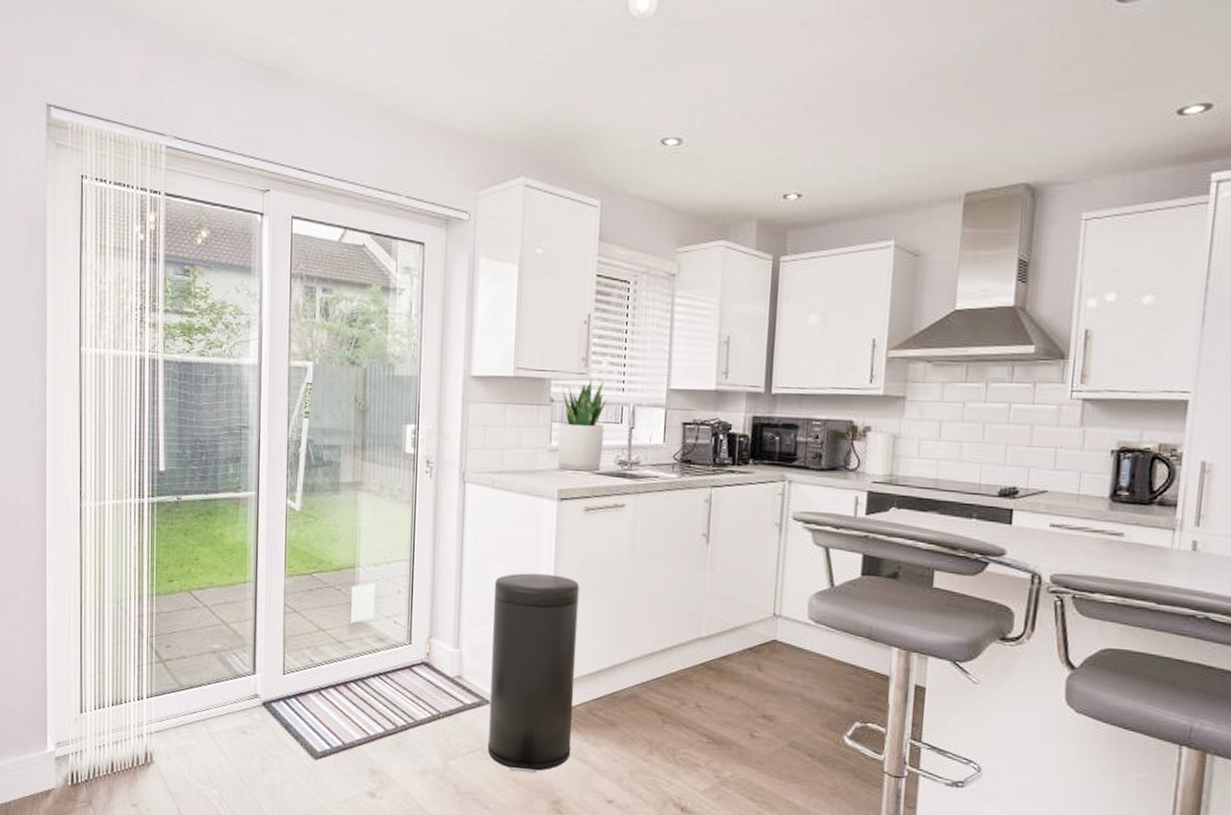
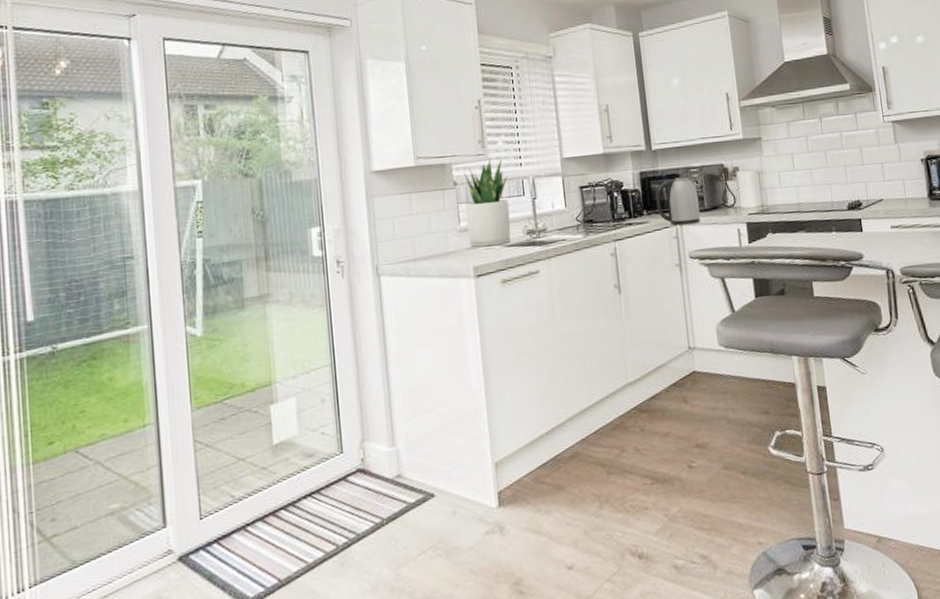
pedal bin: present [487,573,580,774] -> none [422,350,524,563]
kettle: none [765,427,817,483] -> present [655,176,701,226]

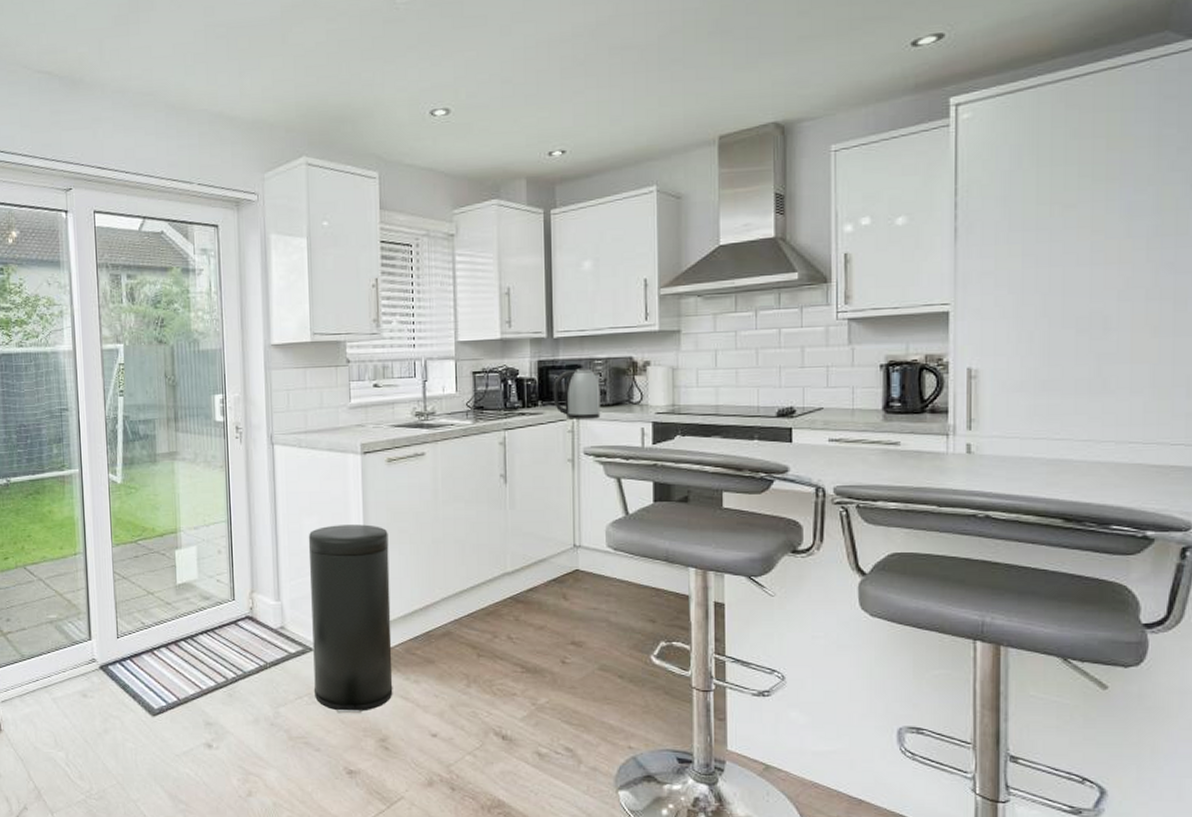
pedal bin: none [422,350,524,563] -> present [308,524,393,714]
planter: present [463,159,511,248] -> none [356,338,400,425]

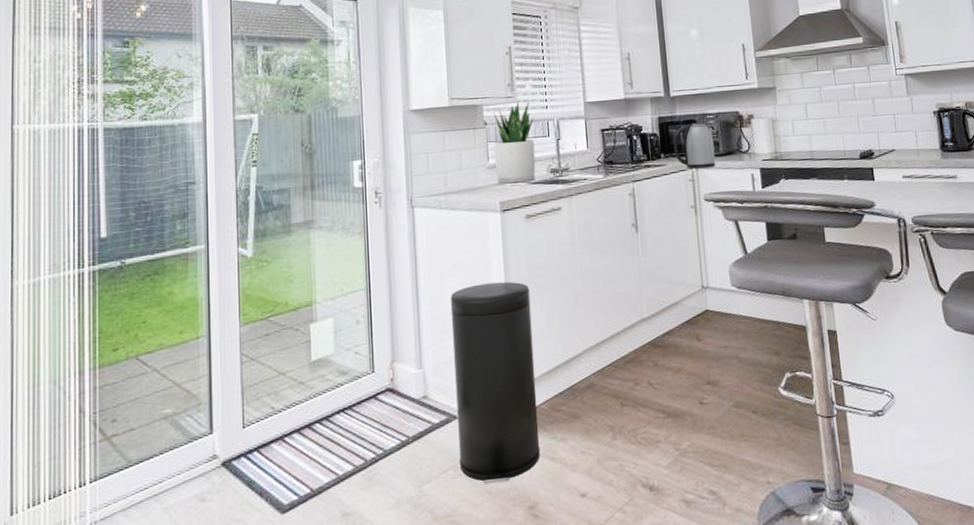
planter: none [356,338,400,425] -> present [493,101,536,184]

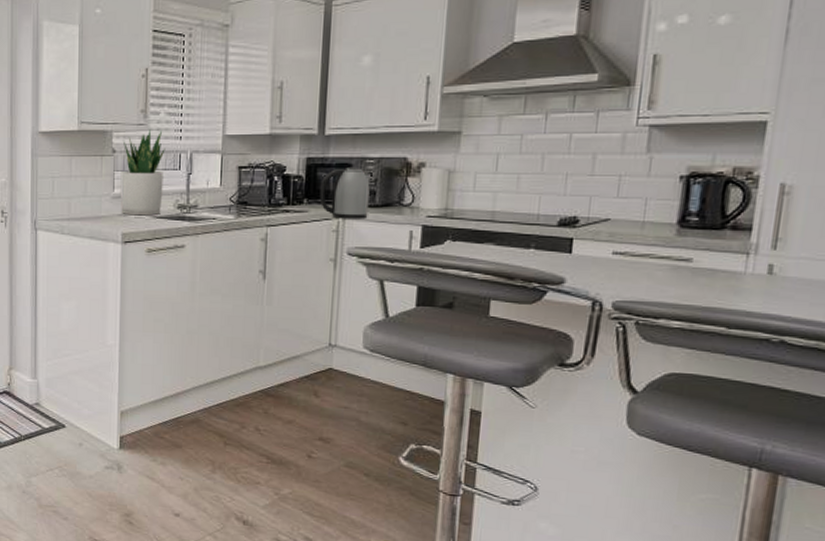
pedal bin: present [450,281,540,485] -> none [64,310,144,489]

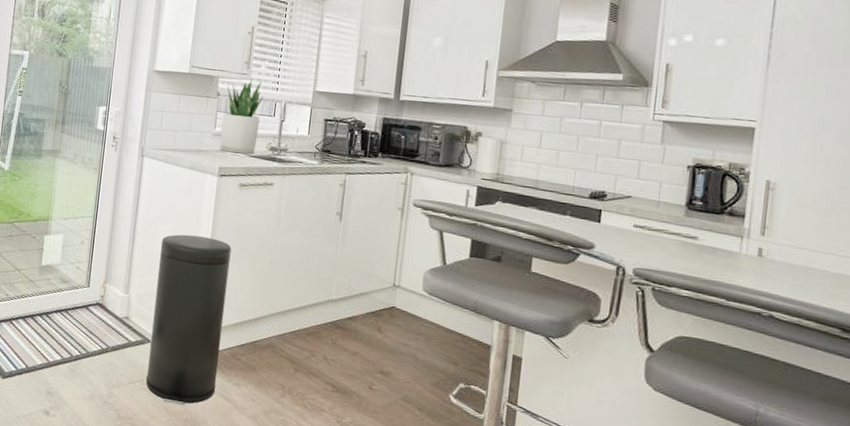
pedal bin: none [64,310,144,489] -> present [146,234,232,406]
kettle: present [319,166,371,219] -> none [392,129,436,176]

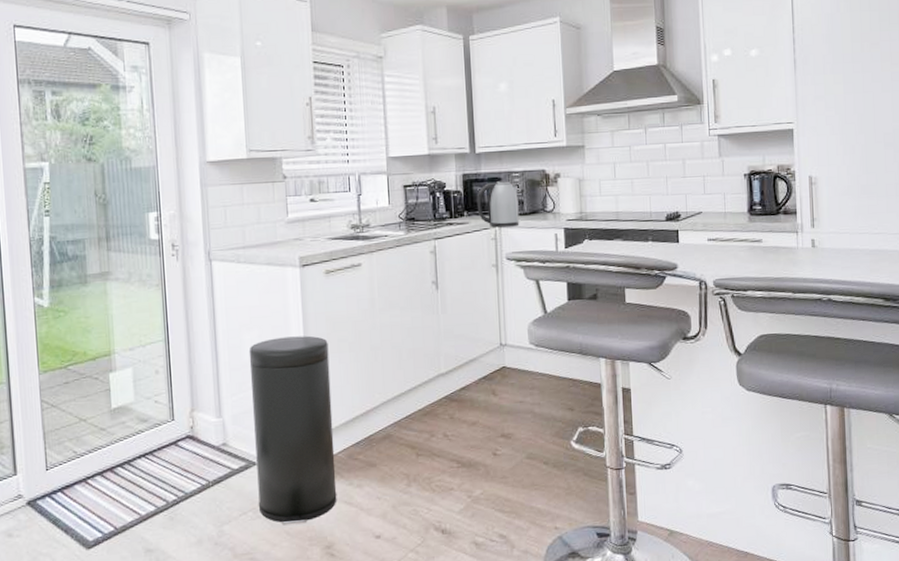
planter: present [220,79,263,154] -> none [292,155,336,239]
kettle: none [392,129,436,176] -> present [477,180,520,228]

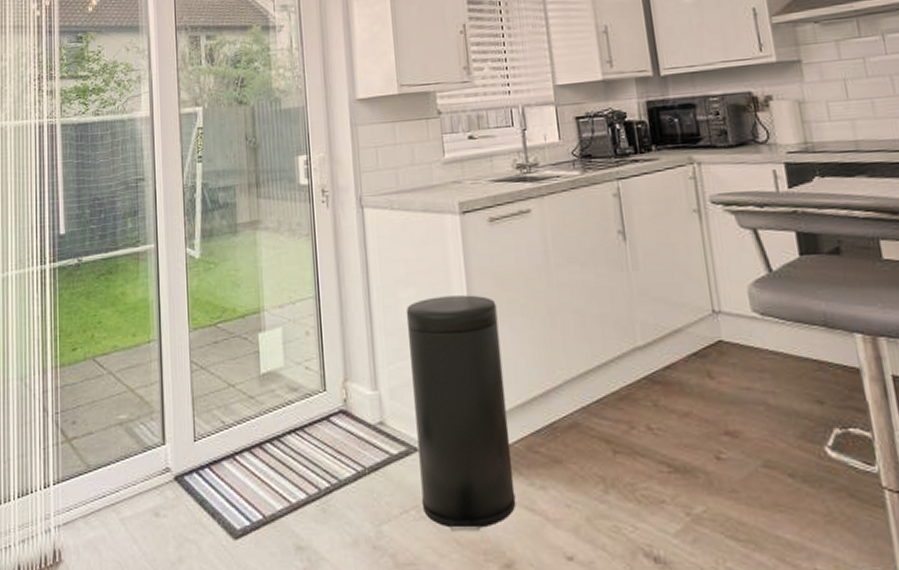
kettle: present [477,180,520,228] -> none [666,106,724,165]

